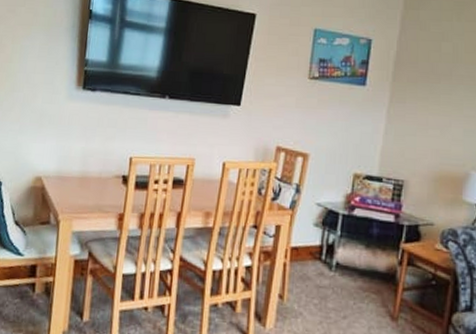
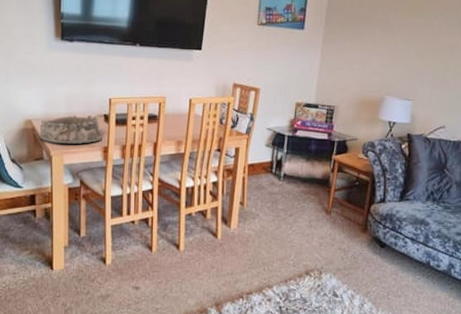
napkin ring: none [48,174,119,209] -> present [39,115,103,145]

